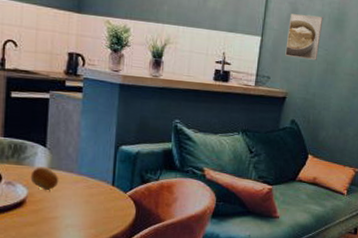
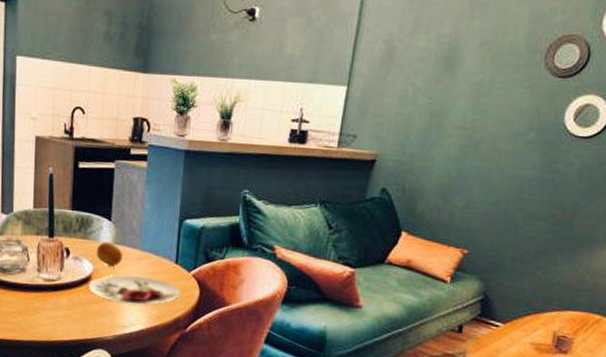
plate: none [22,198,118,225] -> present [88,275,181,305]
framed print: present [285,13,323,60] -> none [376,54,429,112]

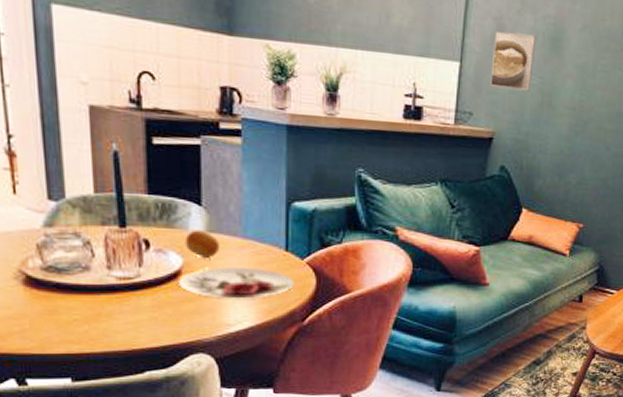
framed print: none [376,54,429,112] -> present [490,32,537,91]

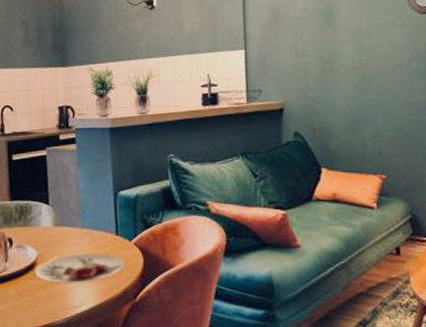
fruit: present [185,230,221,258] -> none [38,225,65,249]
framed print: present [490,32,537,91] -> none [272,13,311,65]

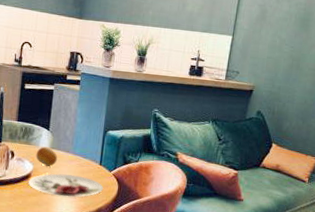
fruit: none [38,225,65,249] -> present [35,147,58,167]

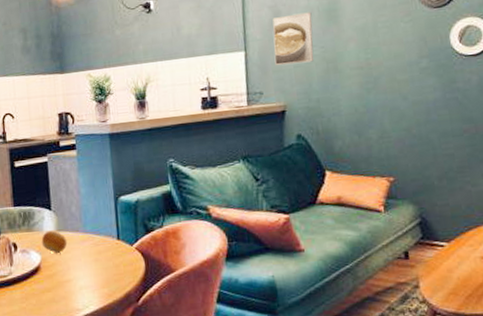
plate: present [28,173,103,197] -> none [38,257,127,287]
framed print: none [253,15,290,57] -> present [272,12,314,66]

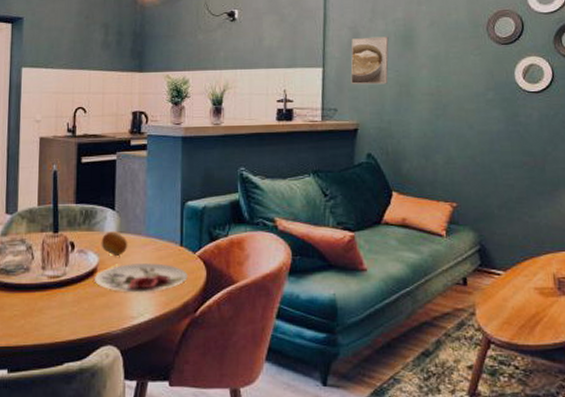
plate: none [38,257,127,287] -> present [94,263,188,293]

